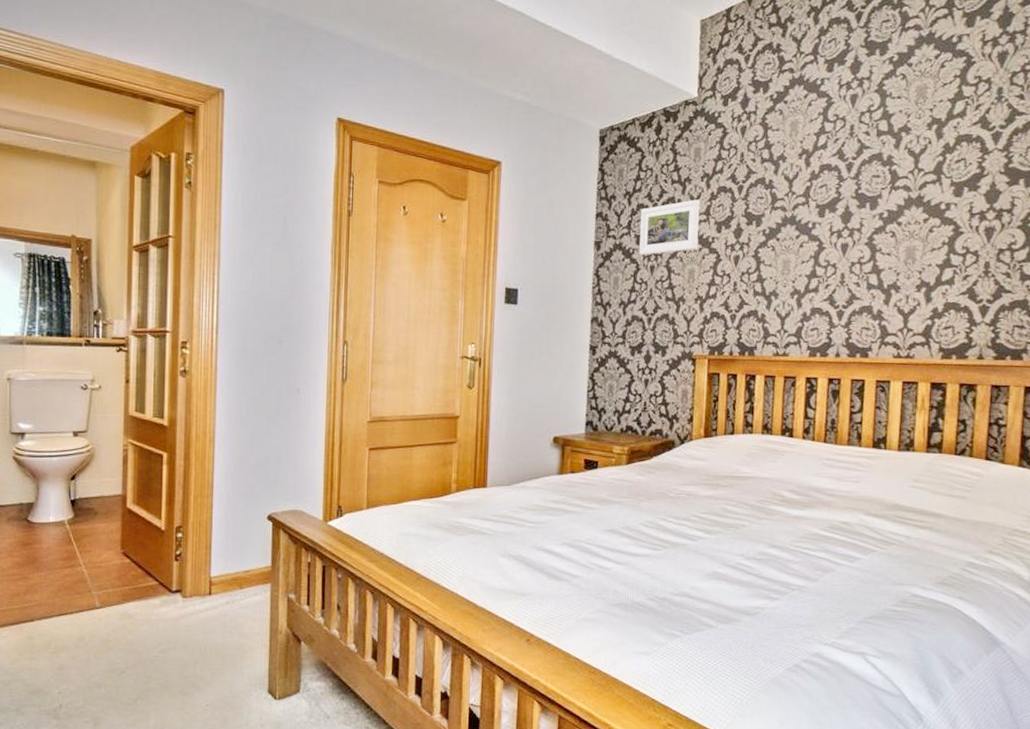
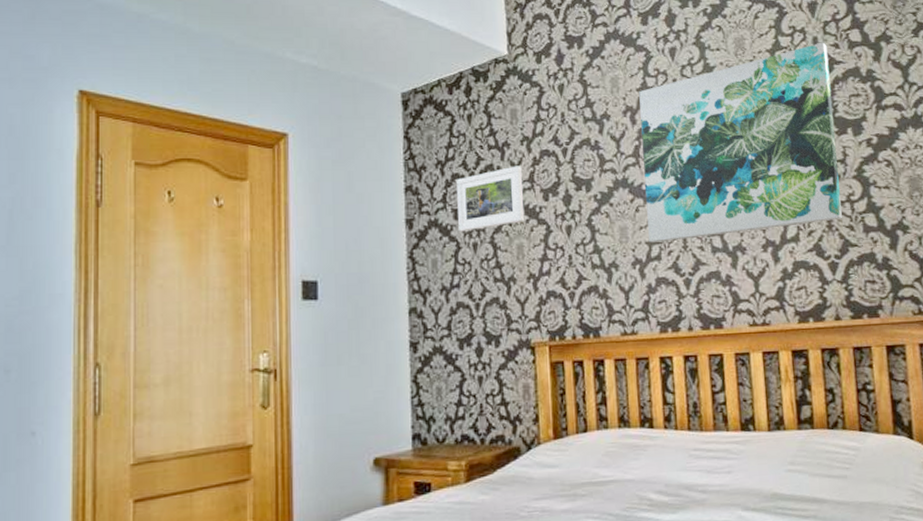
wall art: none [809,93,1012,276] -> present [639,42,842,243]

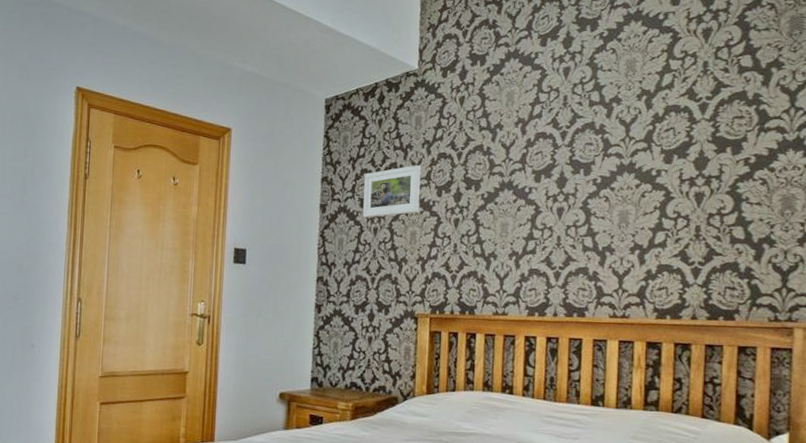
wall art: present [639,42,842,243] -> none [526,66,717,239]

